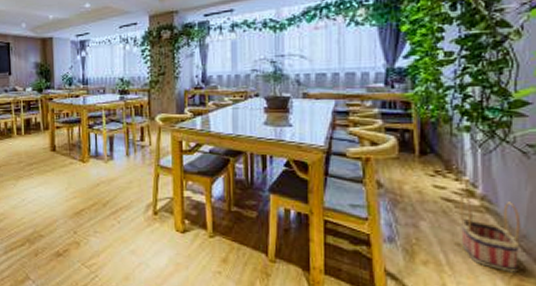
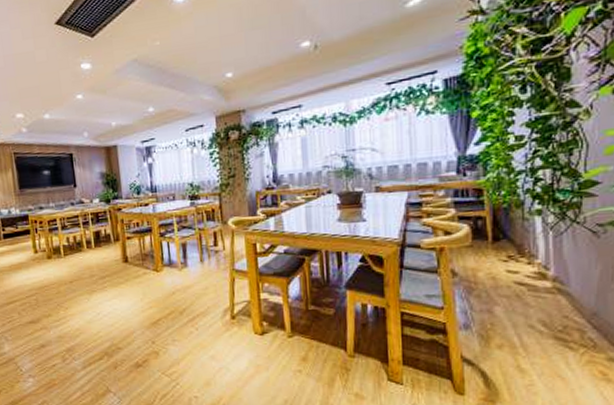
basket: present [460,193,521,272] -> none [533,276,592,349]

